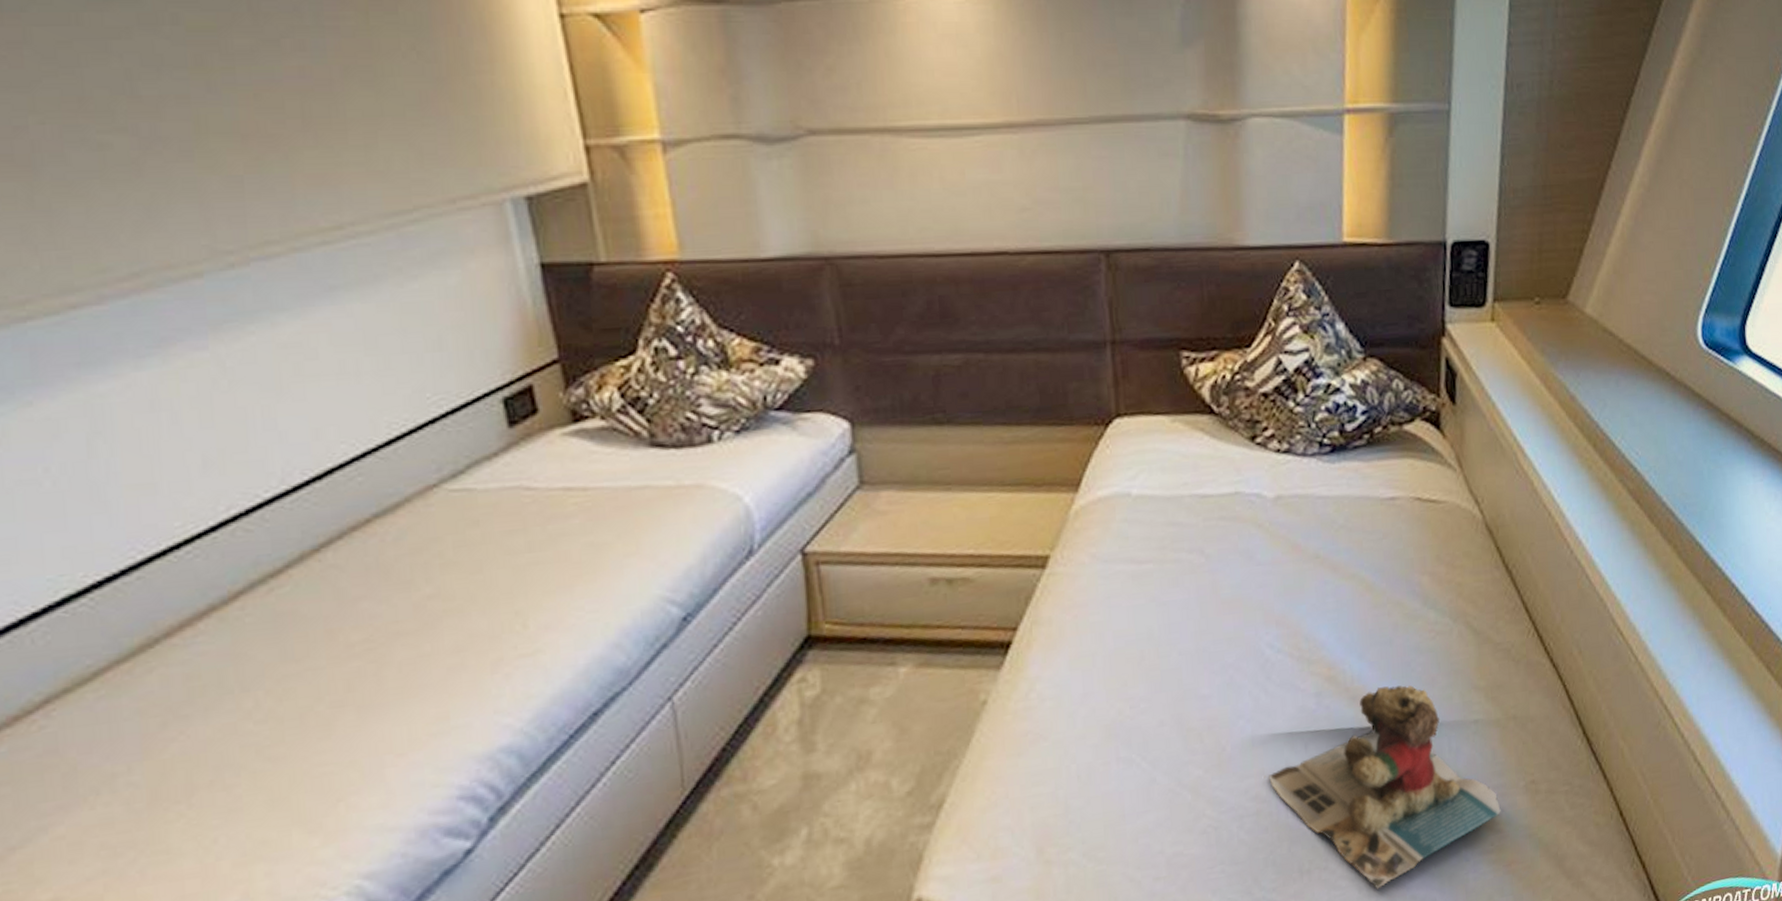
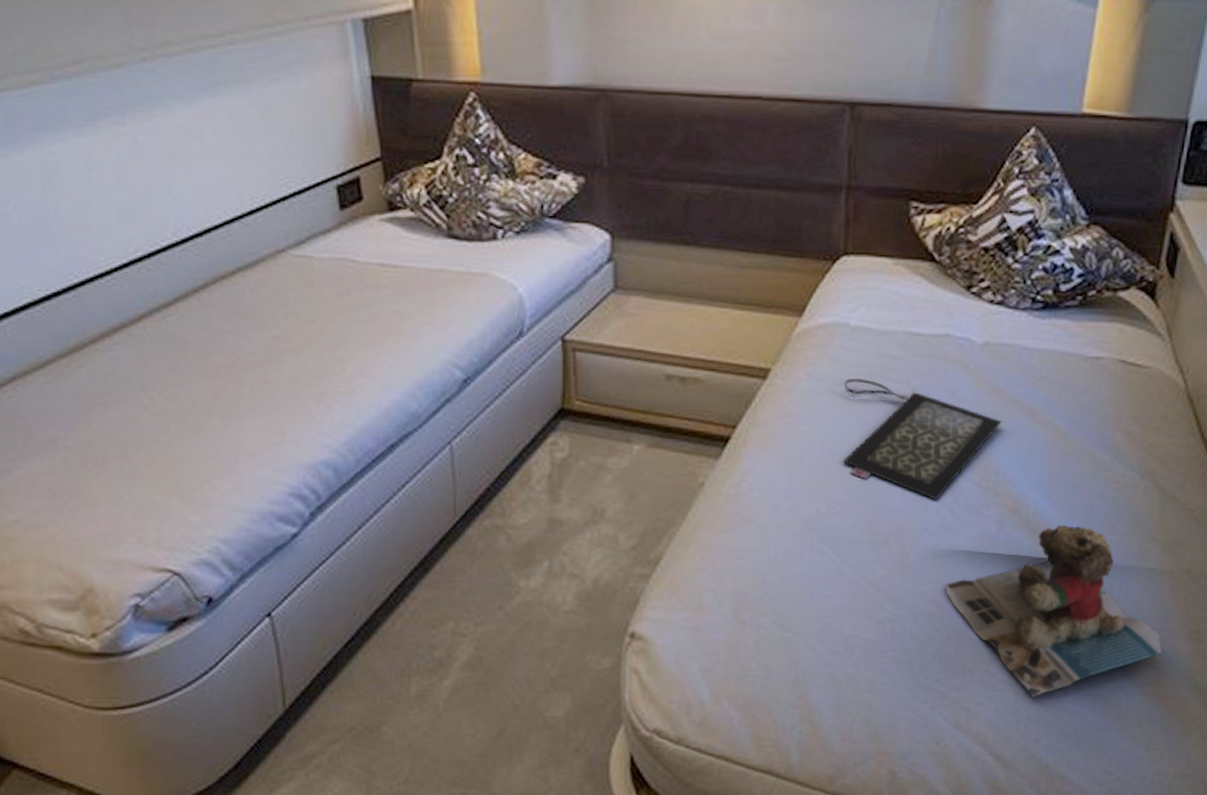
clutch bag: none [1133,553,1305,680] -> present [844,379,1002,500]

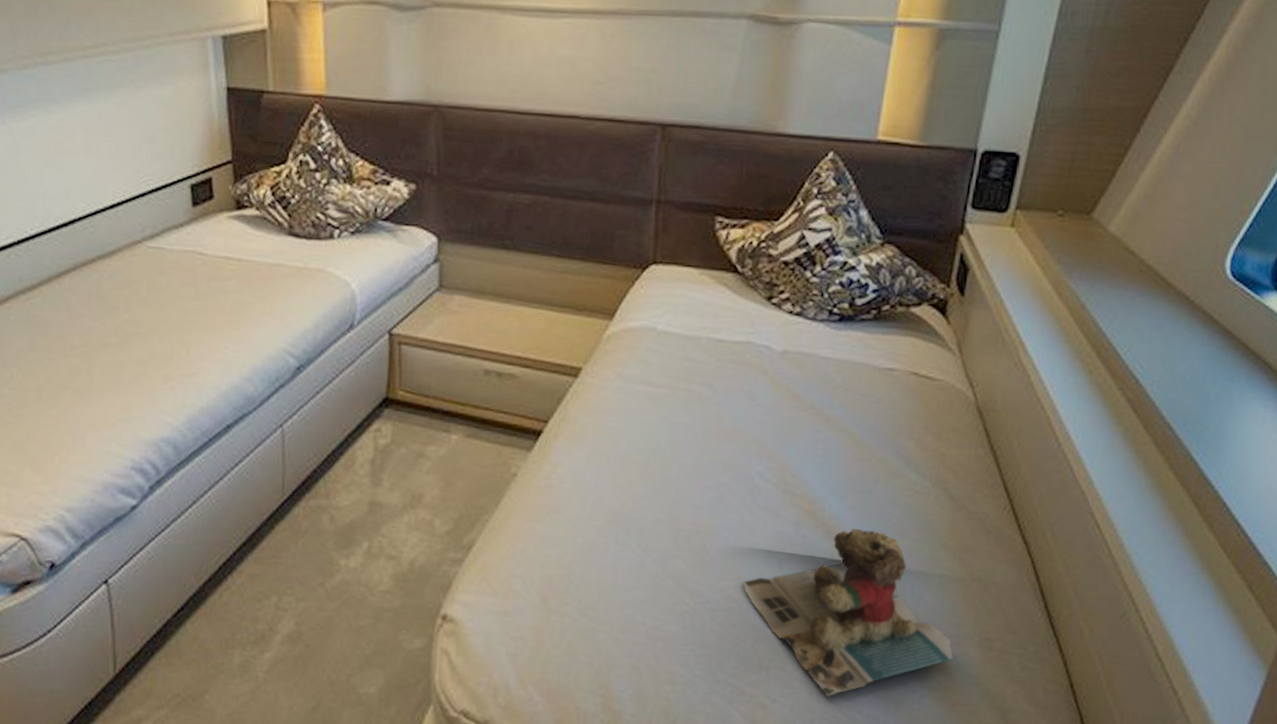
clutch bag: present [844,379,1002,500] -> none [649,380,799,499]

